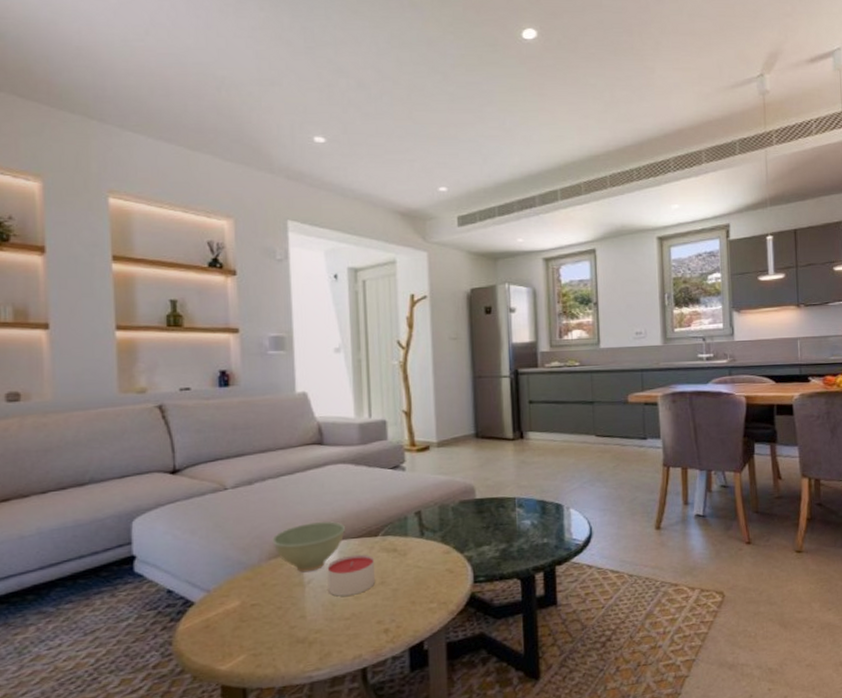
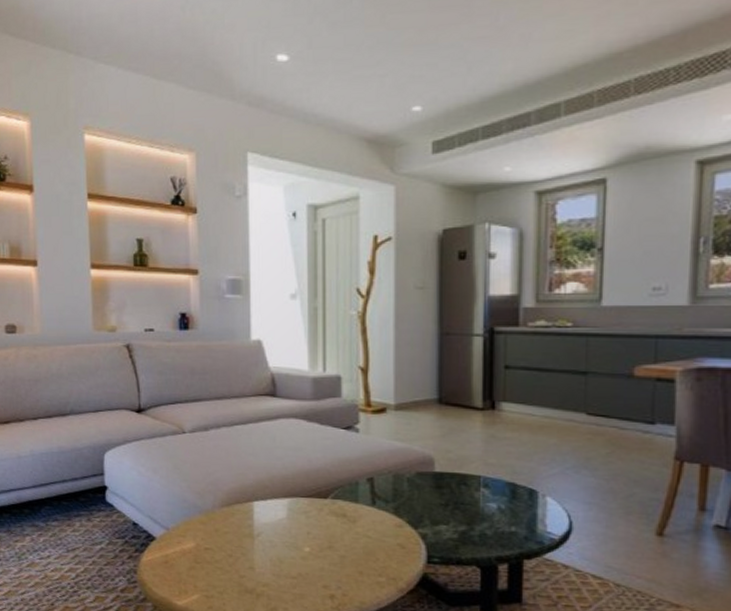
bowl: present [272,521,346,573] -> none [225,476,296,525]
candle: present [327,554,375,597] -> none [276,514,324,555]

